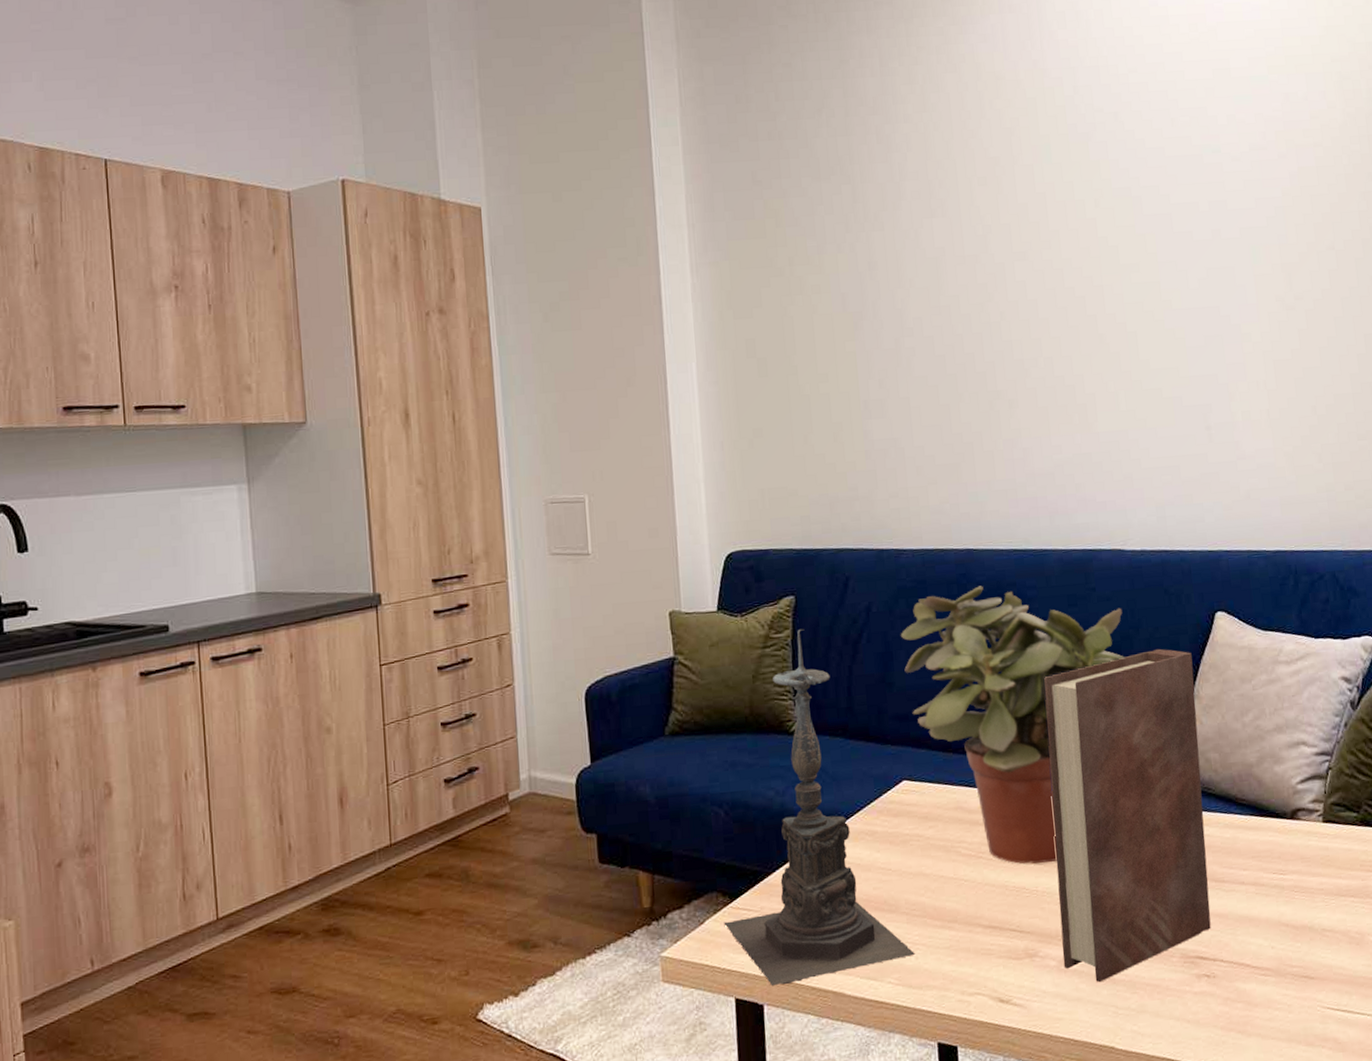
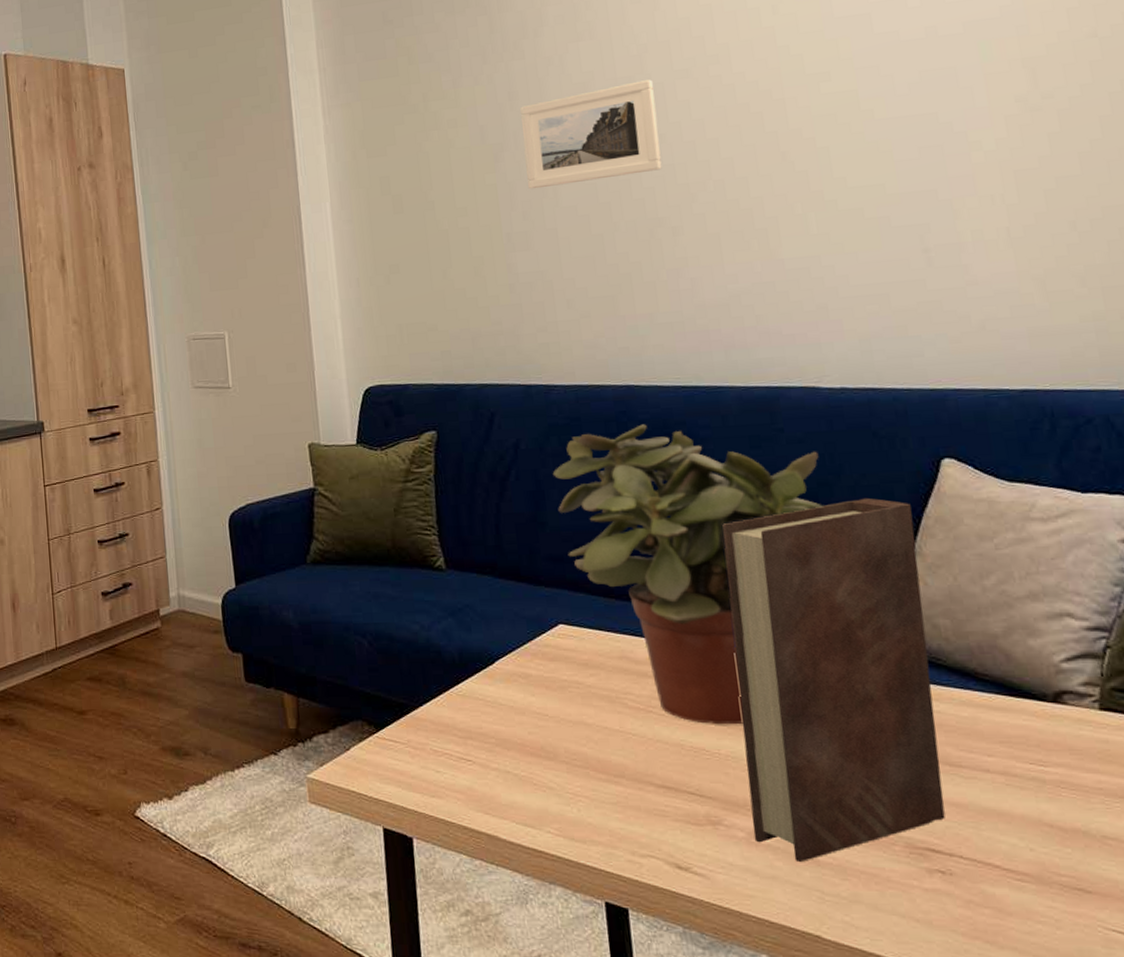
candle holder: present [724,628,916,987] -> none [369,464,578,821]
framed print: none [879,259,1002,359] -> present [520,79,662,190]

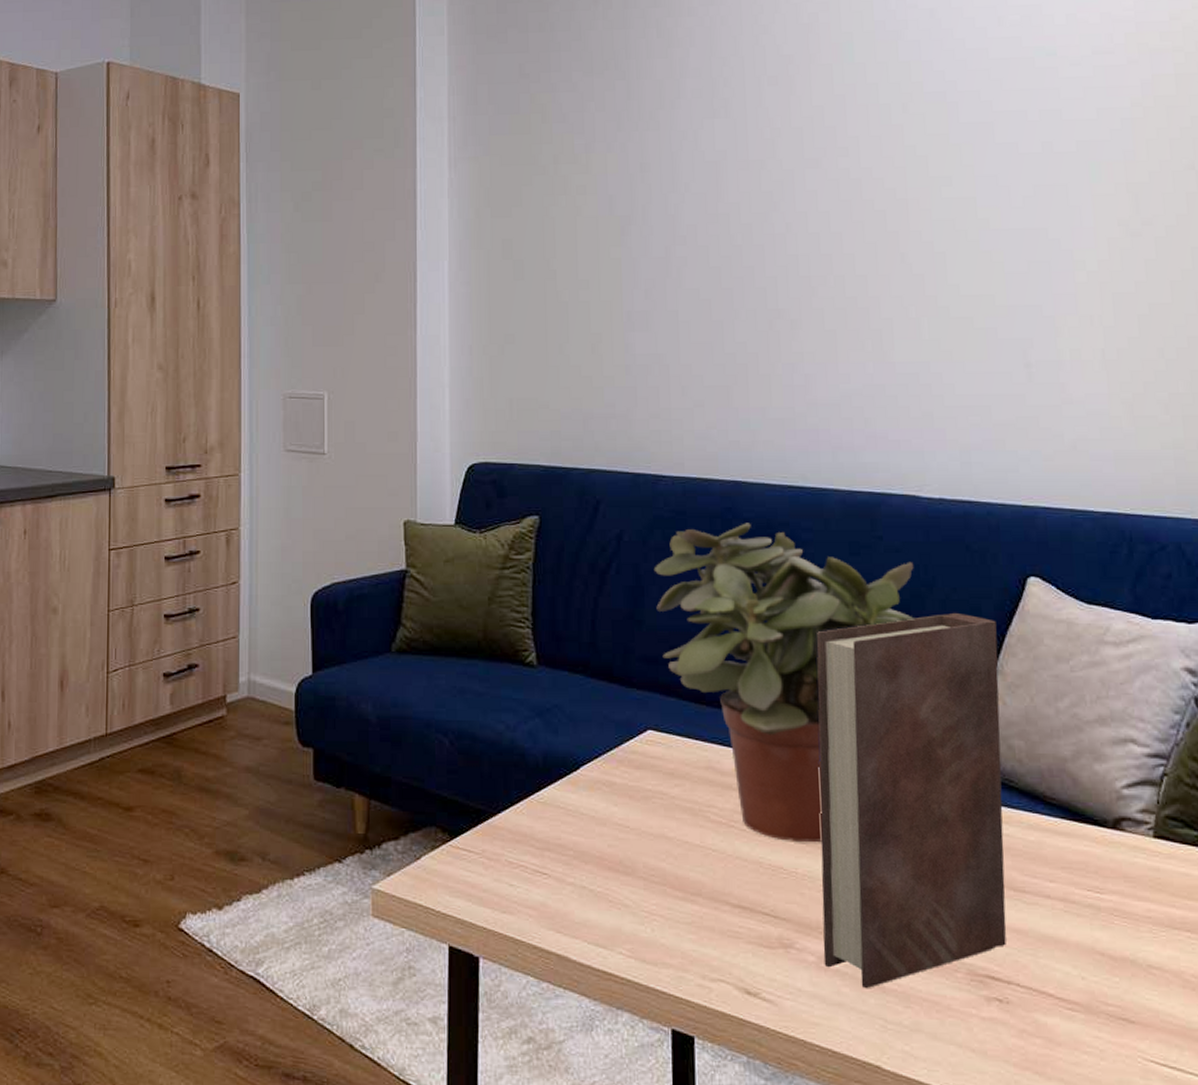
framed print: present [520,79,662,190] -> none [651,165,786,268]

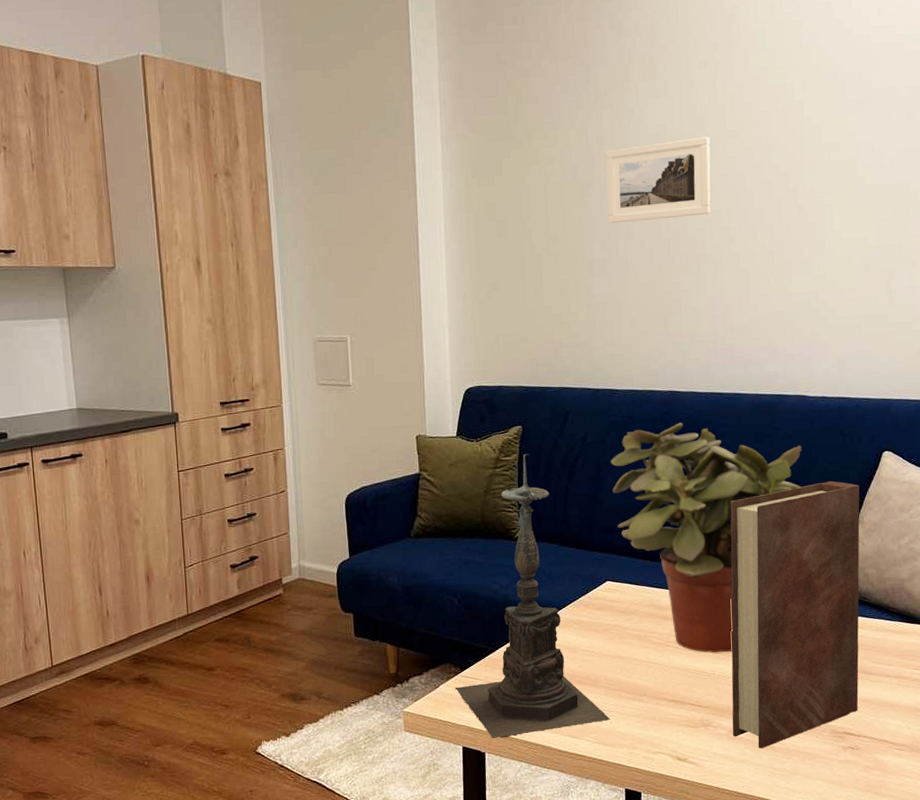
candle holder: none [441,552,652,939] -> present [455,453,611,739]
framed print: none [651,165,786,268] -> present [606,137,711,224]

